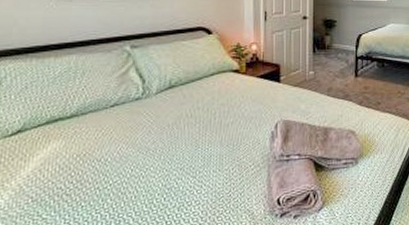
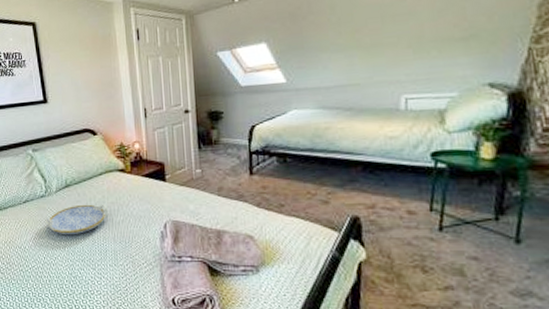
serving tray: none [137,106,217,142] -> present [45,204,107,235]

